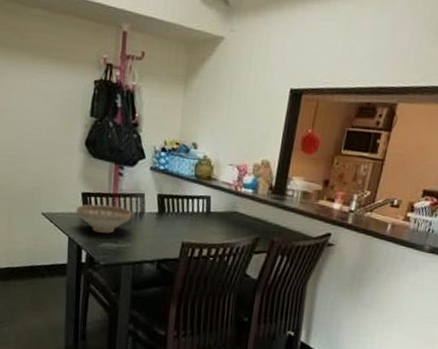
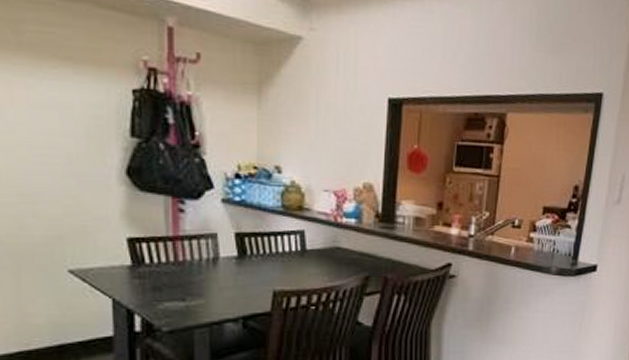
decorative bowl: present [76,204,133,234] -> none [120,251,203,289]

